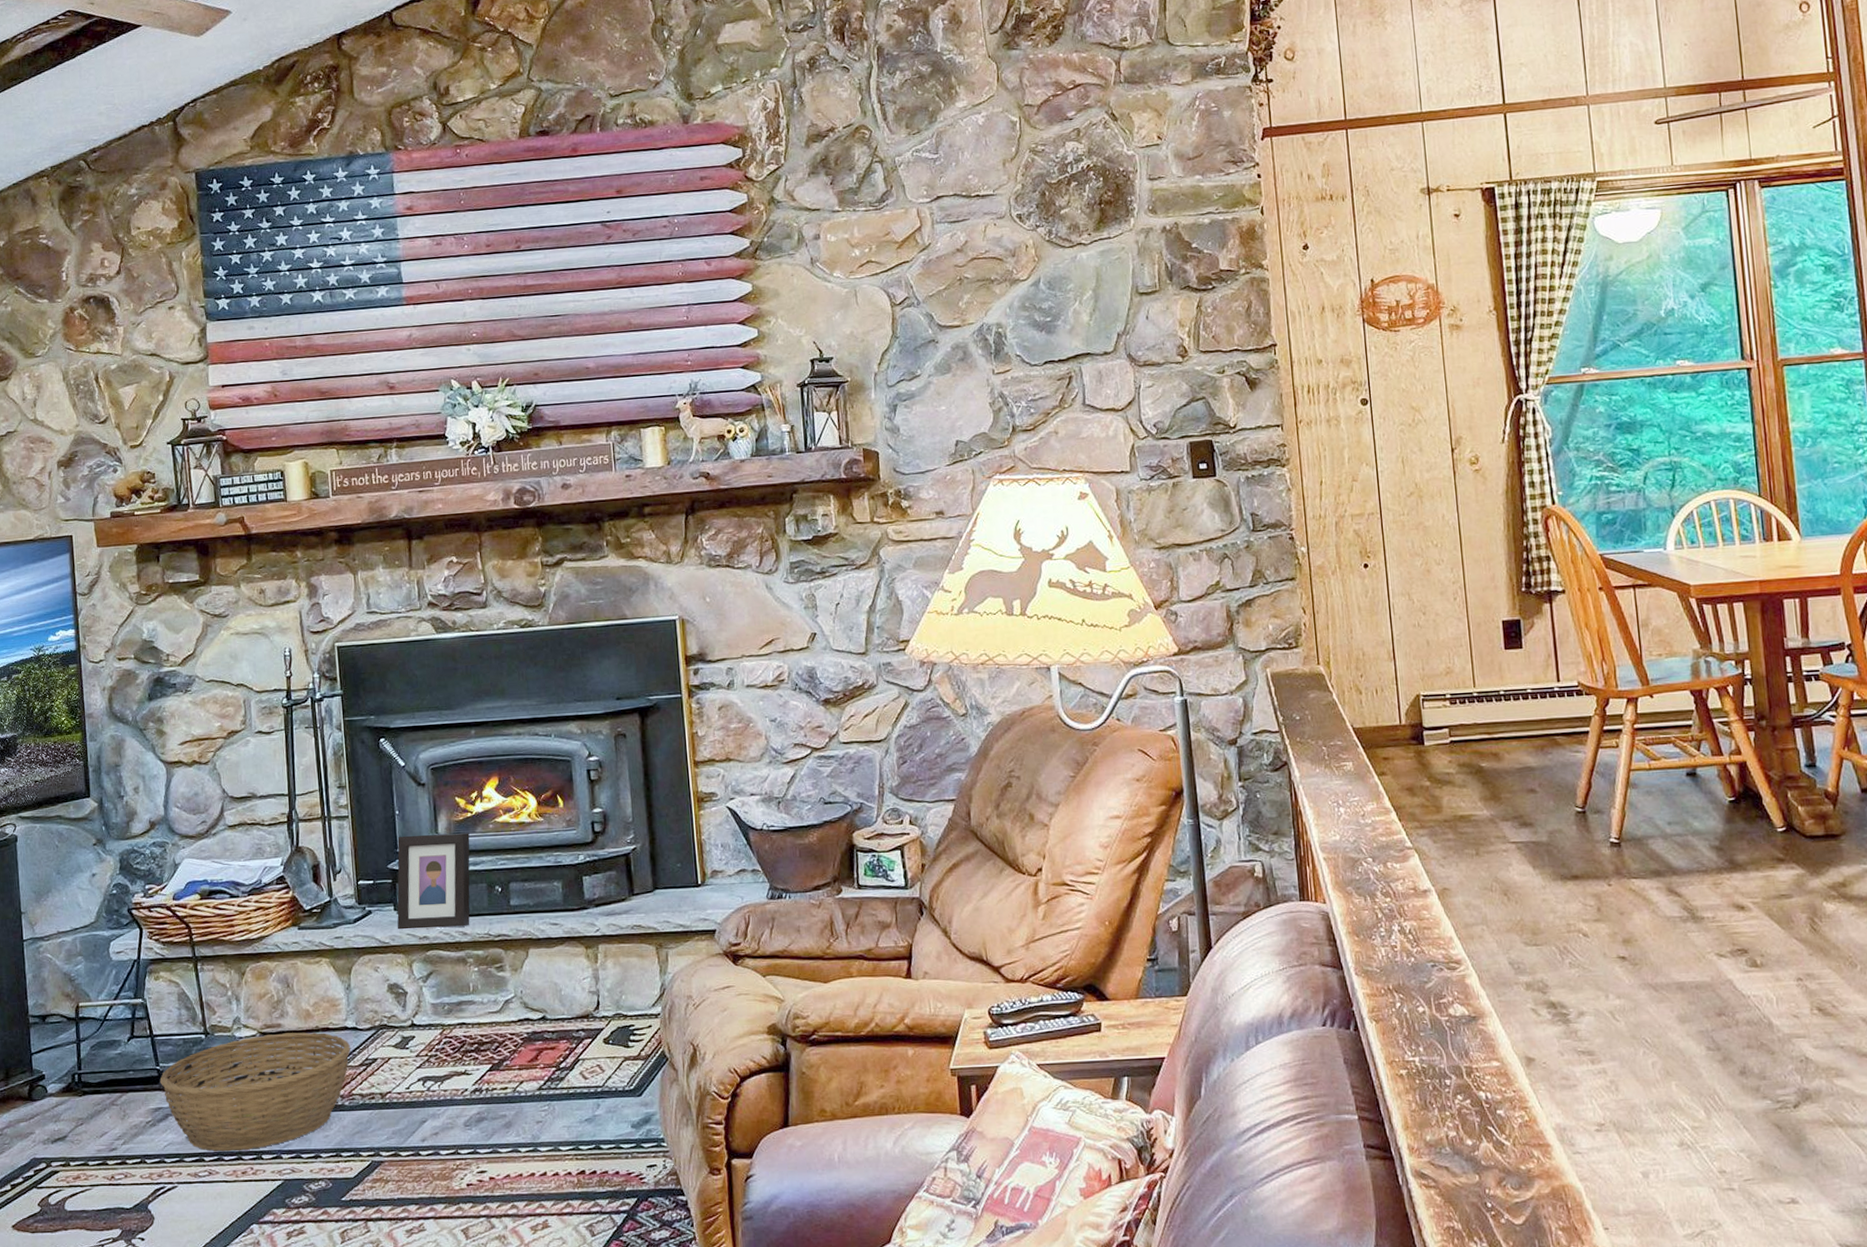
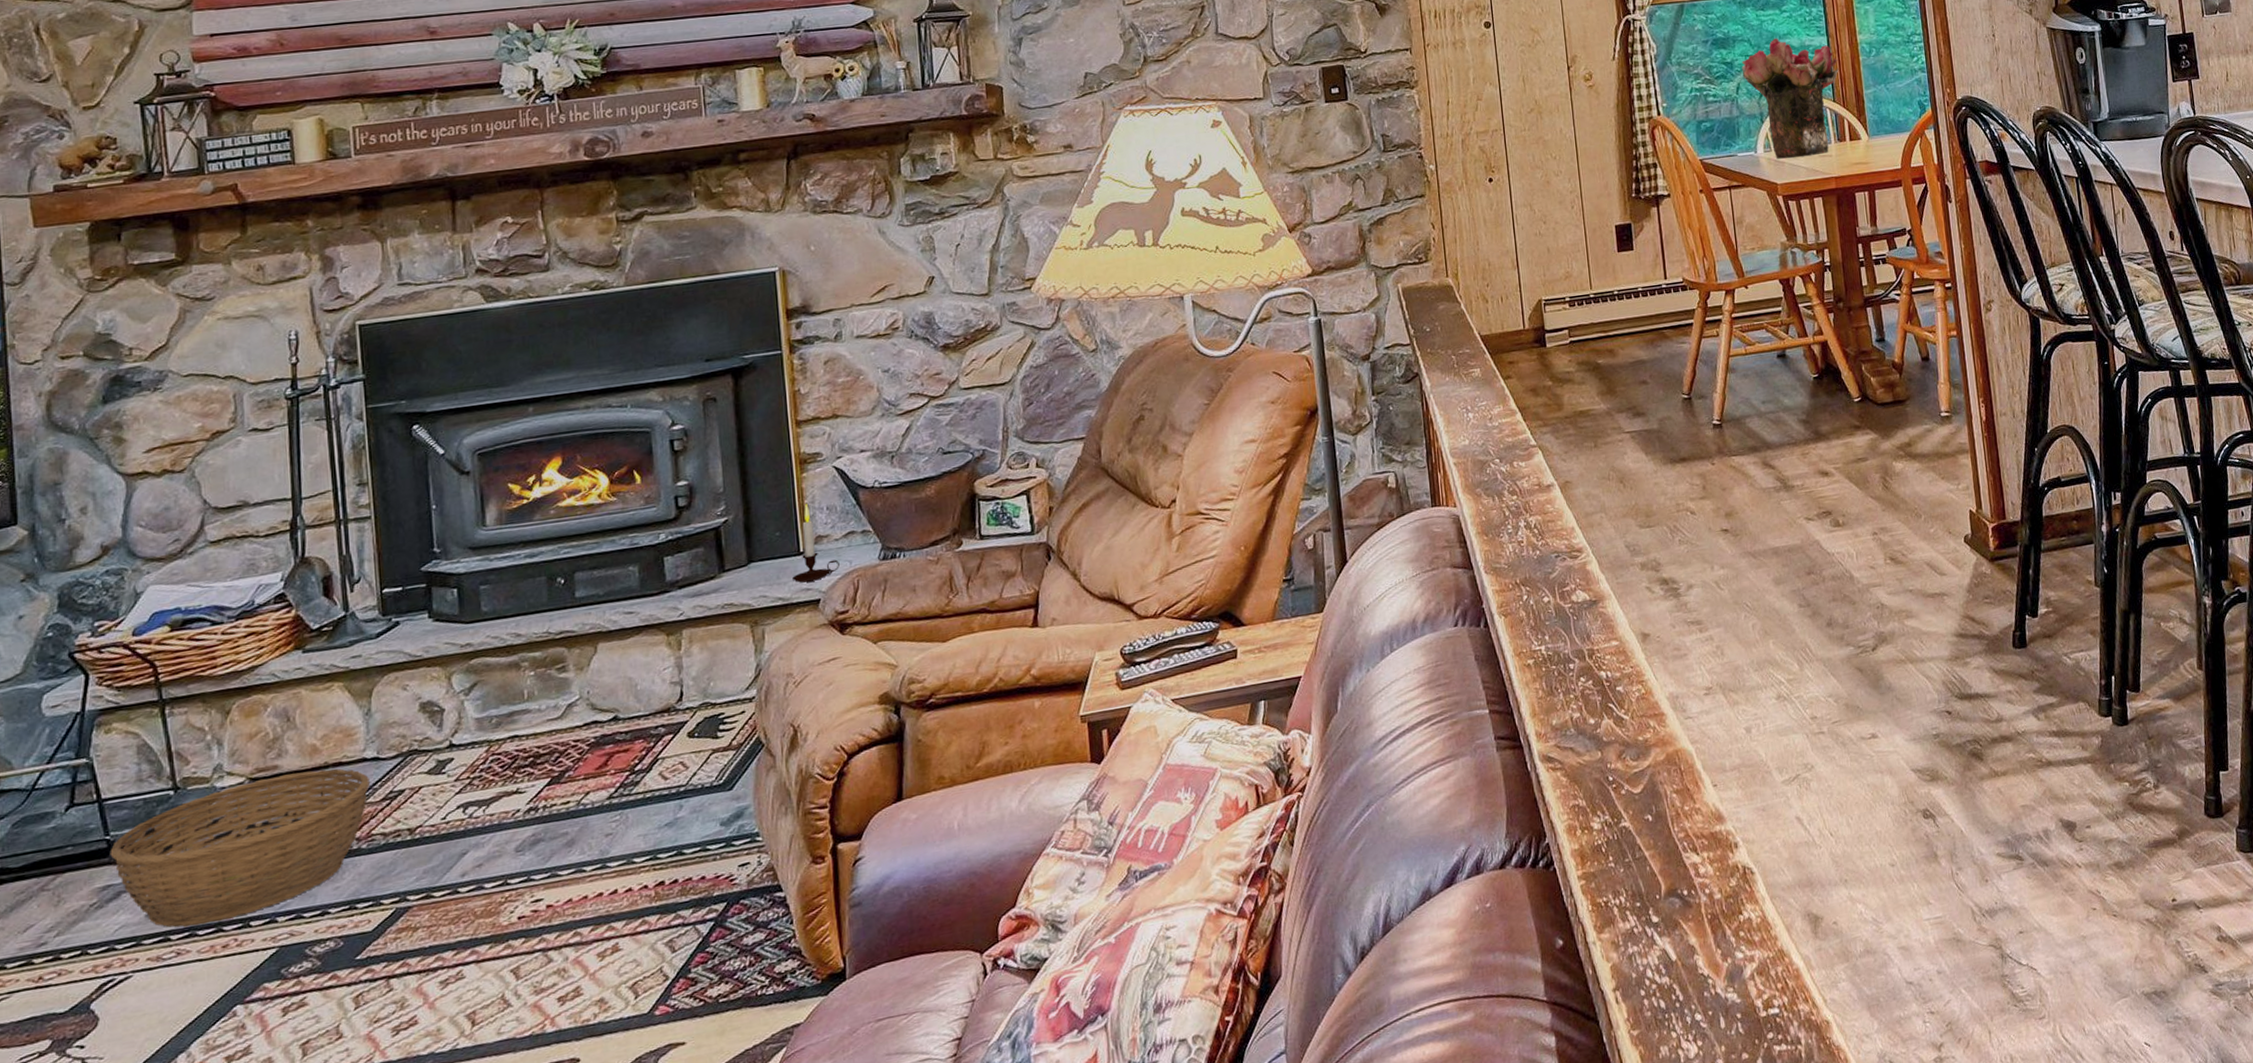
picture frame: present [397,833,470,930] -> none [432,522,526,640]
candle: none [692,840,733,913] -> present [793,504,840,583]
bouquet: none [1650,423,1766,558] -> present [1741,38,1839,159]

